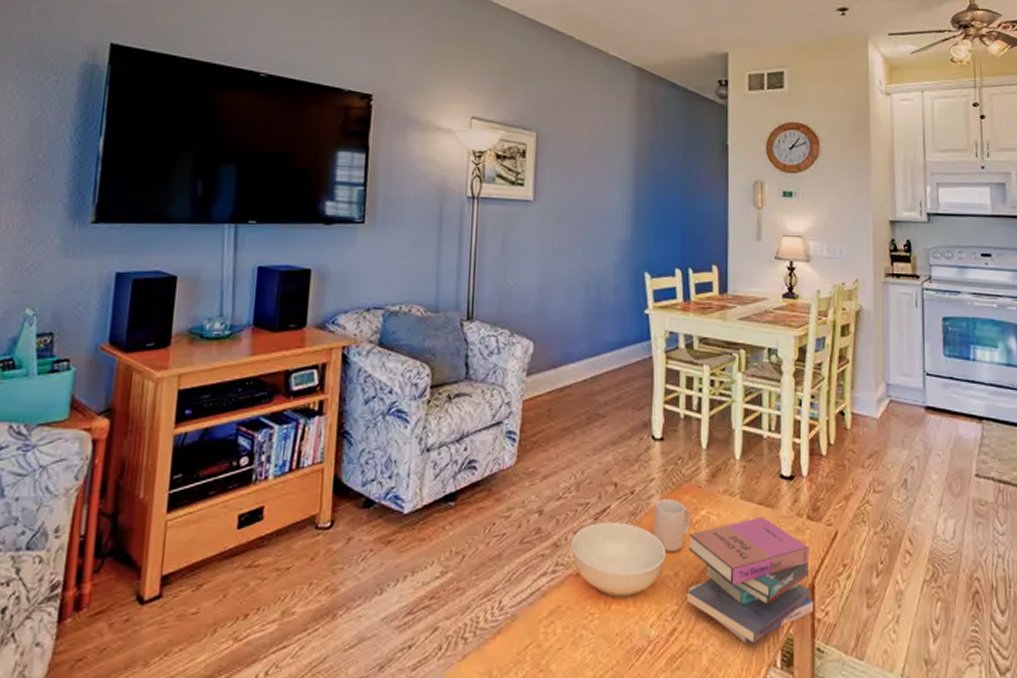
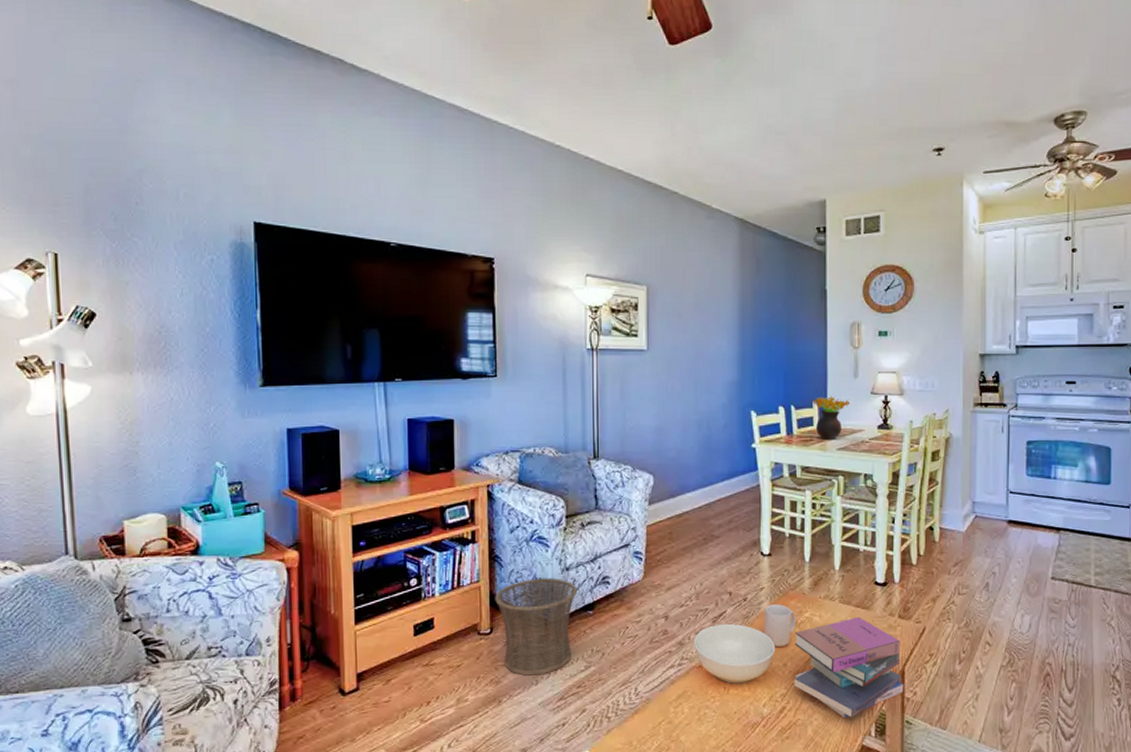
basket: none [339,460,438,583] -> present [495,577,577,676]
flower arrangement: none [712,258,752,308] -> present [812,395,849,439]

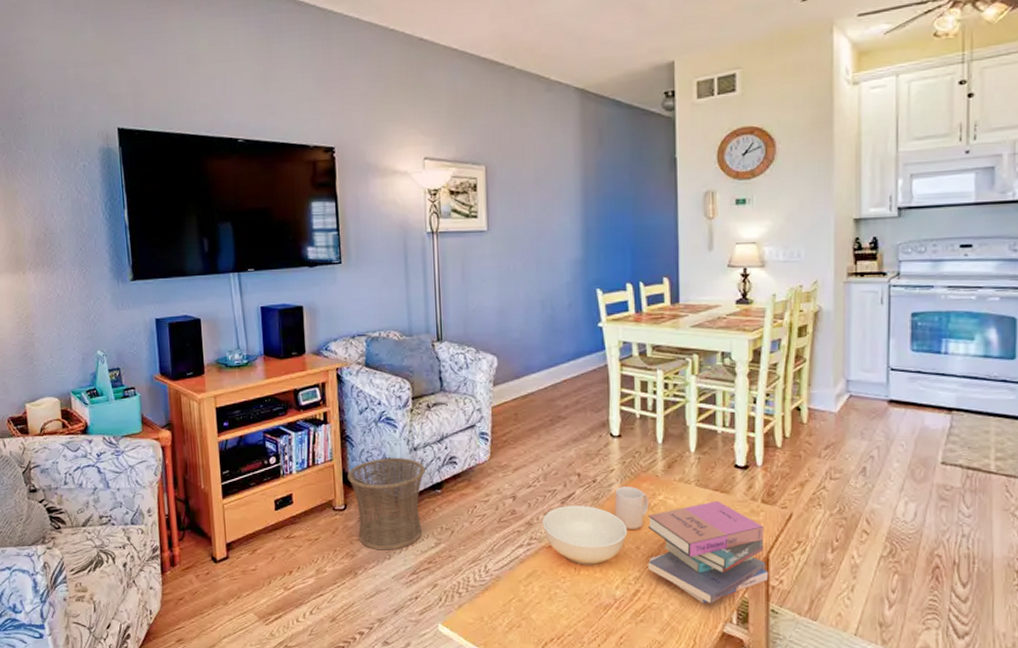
flower arrangement: present [812,395,849,439] -> none [663,270,704,317]

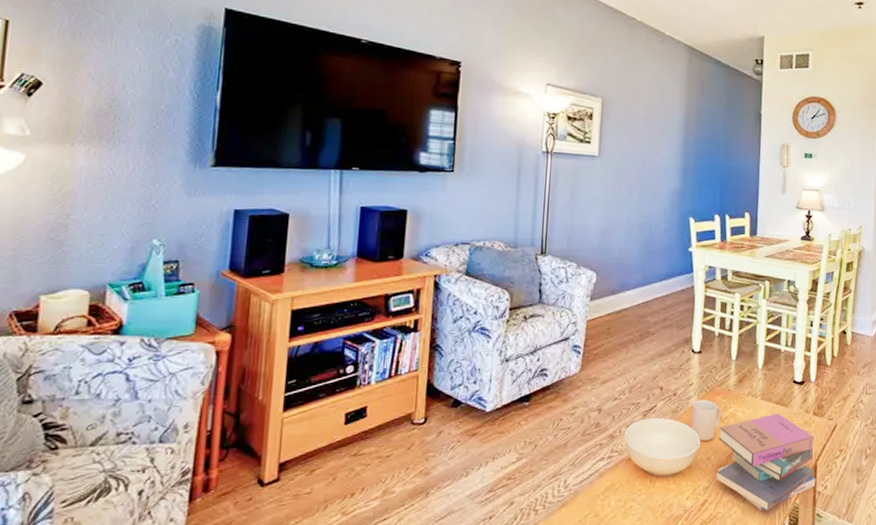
basket: present [347,457,425,550] -> none [432,368,515,467]

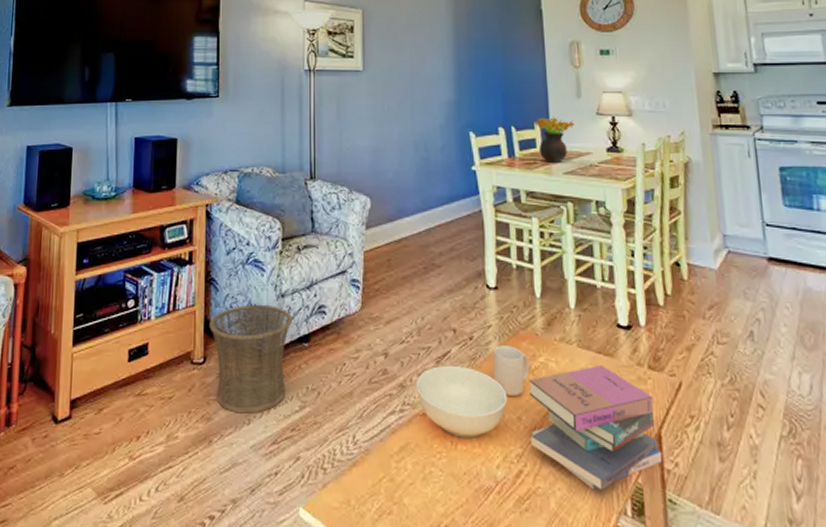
basket: none [432,368,515,467] -> present [209,304,292,414]
flower arrangement: none [745,207,777,247] -> present [534,116,574,163]

